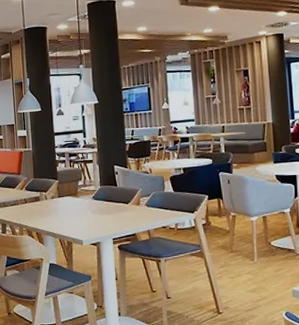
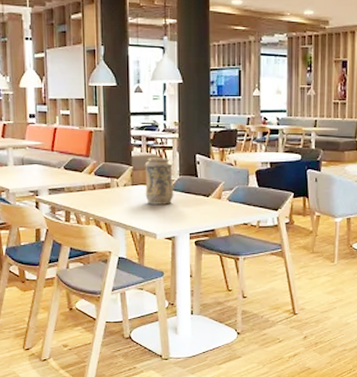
decorative vase: none [69,170,97,214] -> present [145,158,174,205]

